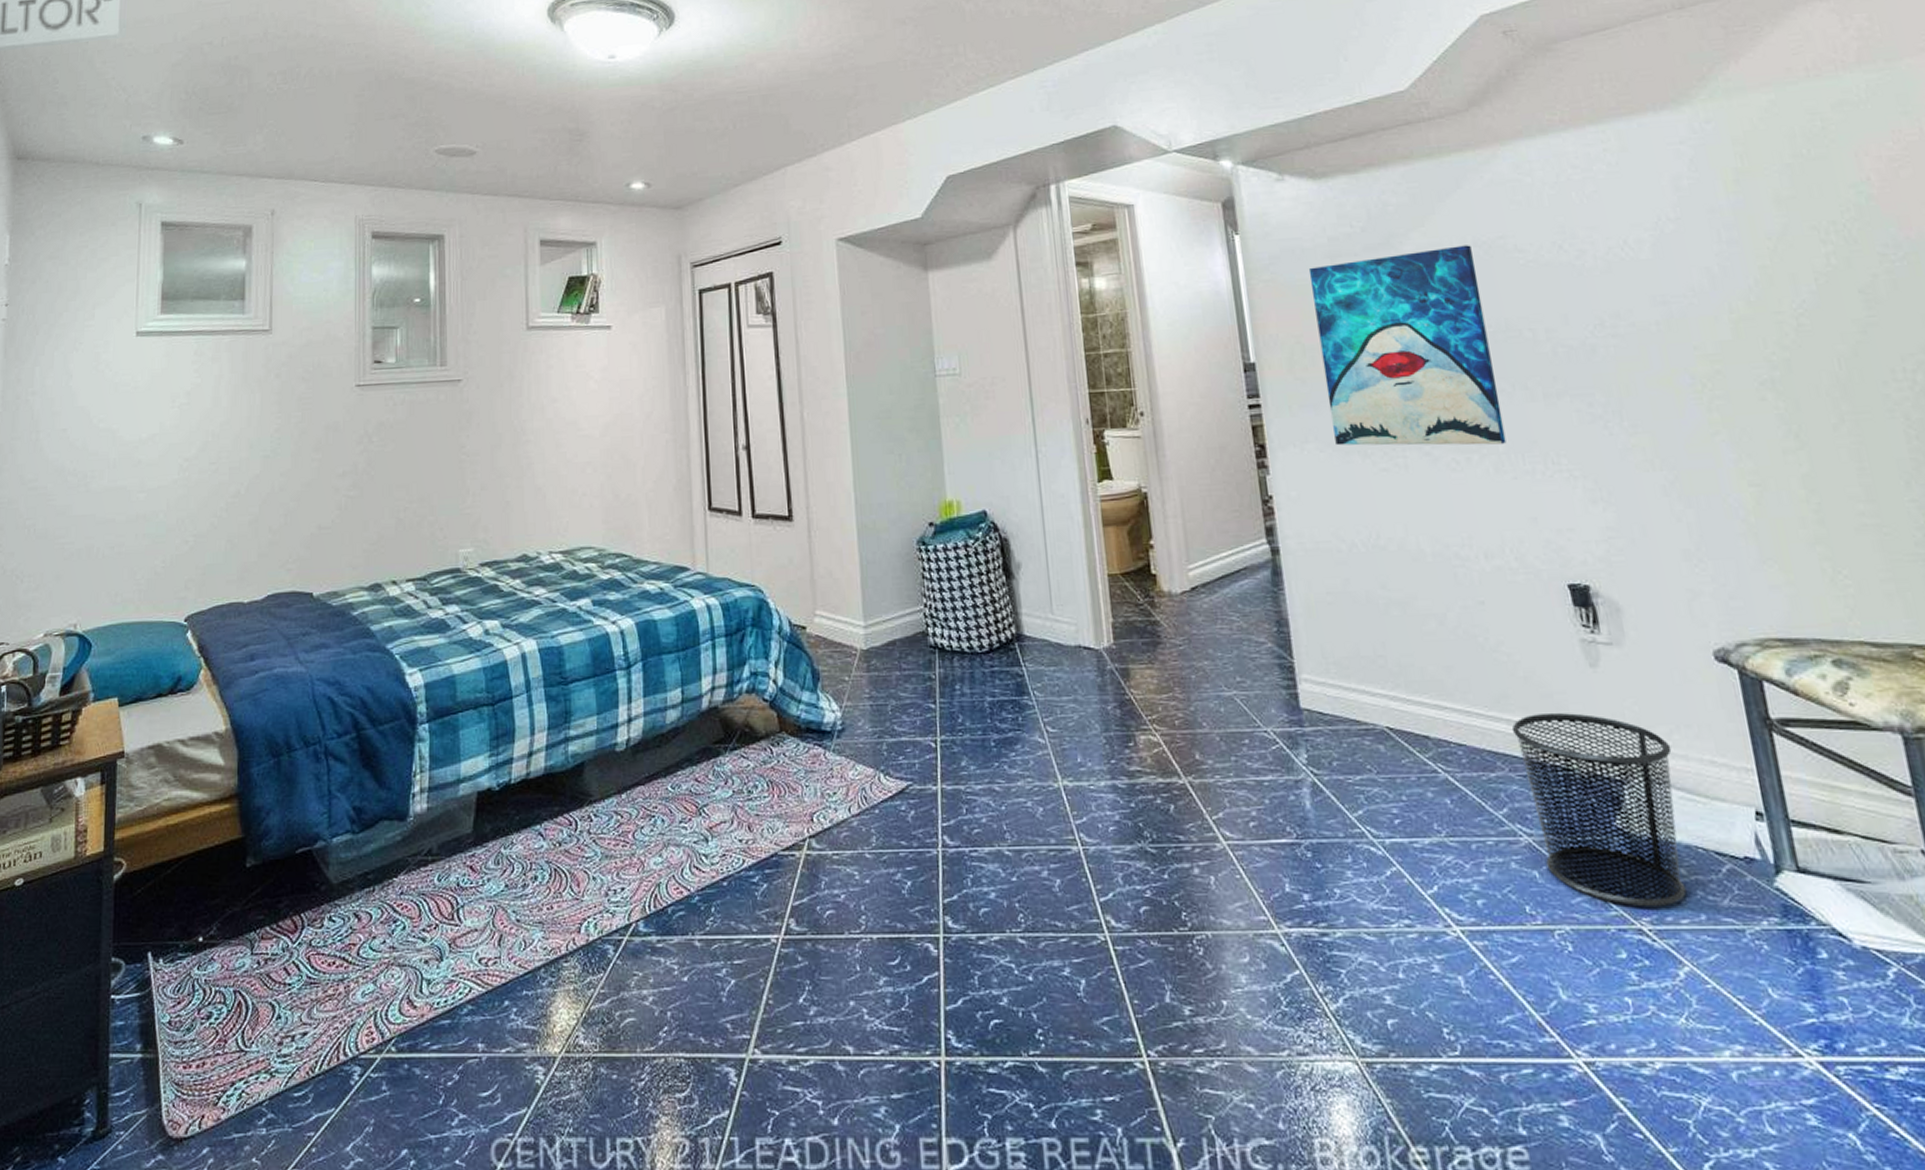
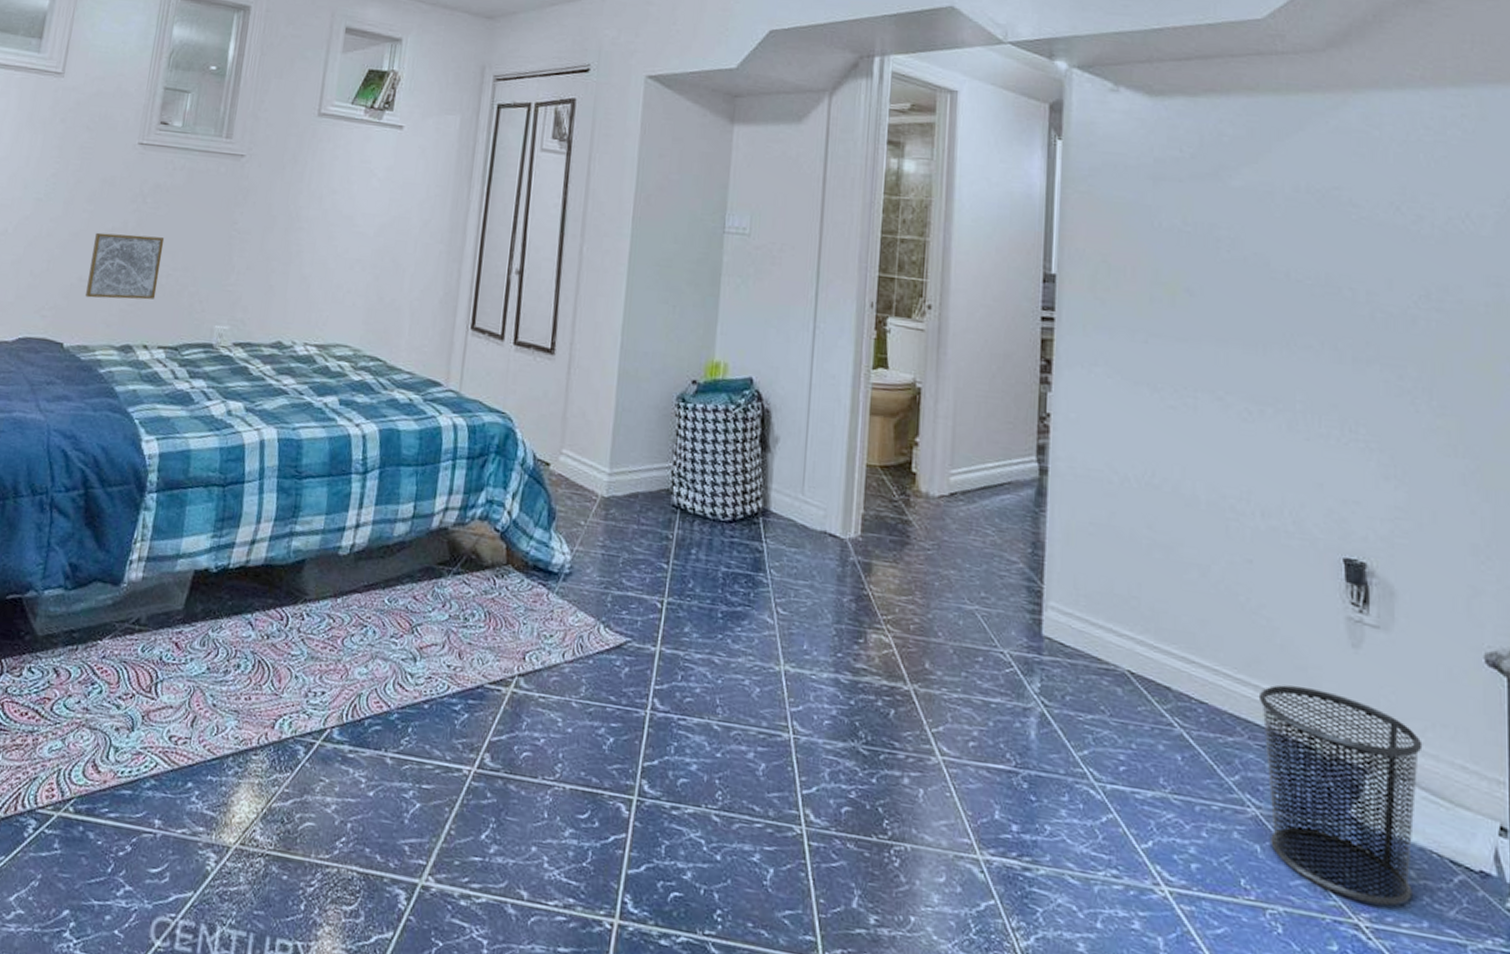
wall art: none [326,472,396,544] -> present [85,232,165,300]
wall art: present [1308,245,1507,446] -> none [1125,186,1305,402]

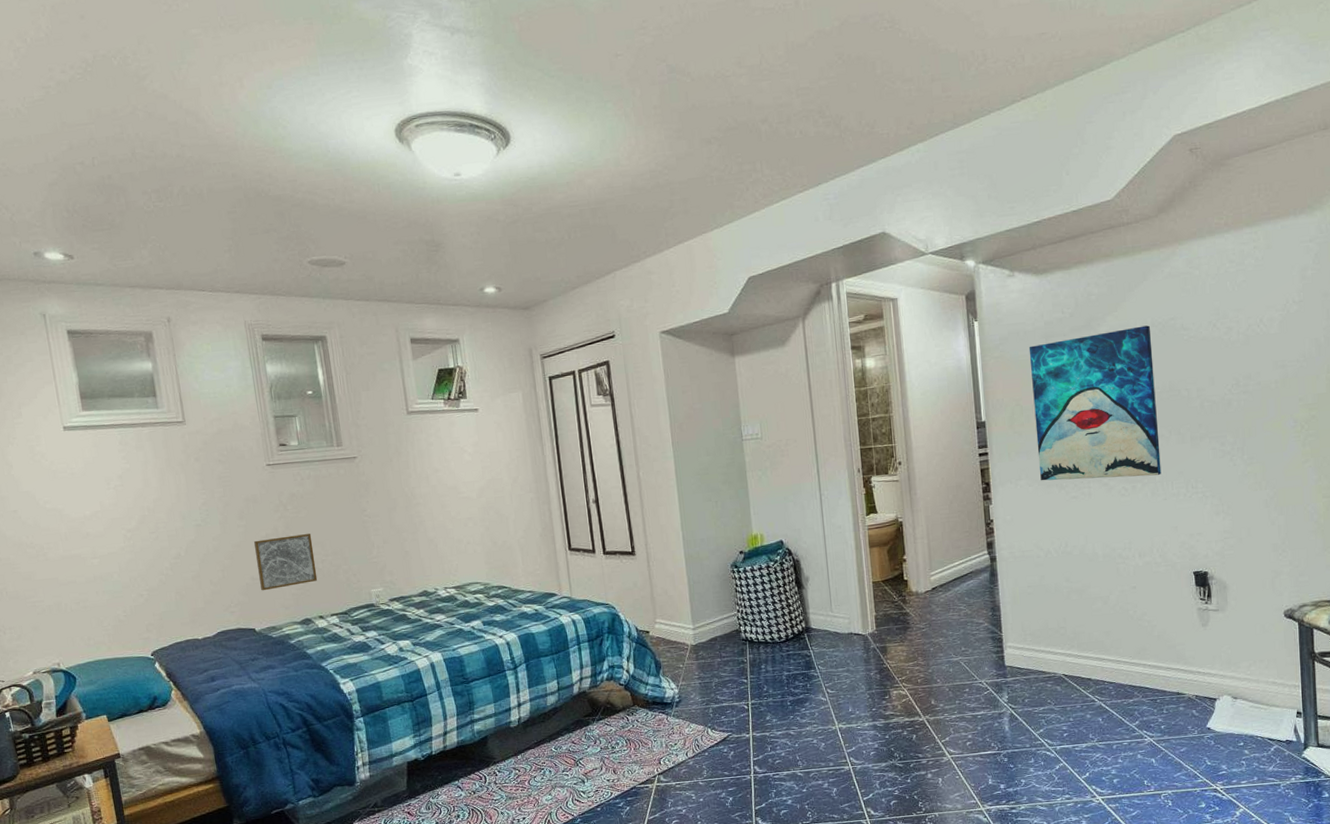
wall art: none [1125,186,1305,402] -> present [1028,325,1162,481]
waste bin: present [1258,684,1423,906] -> none [1146,657,1249,776]

